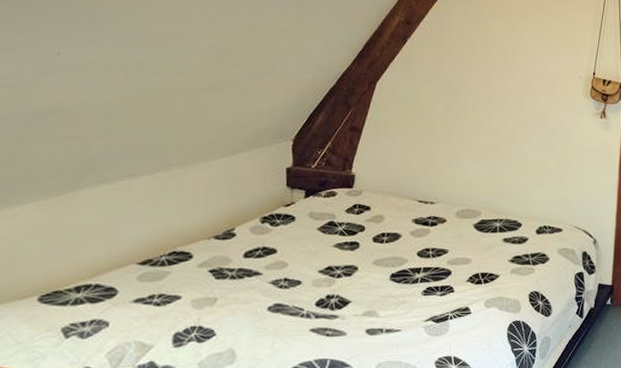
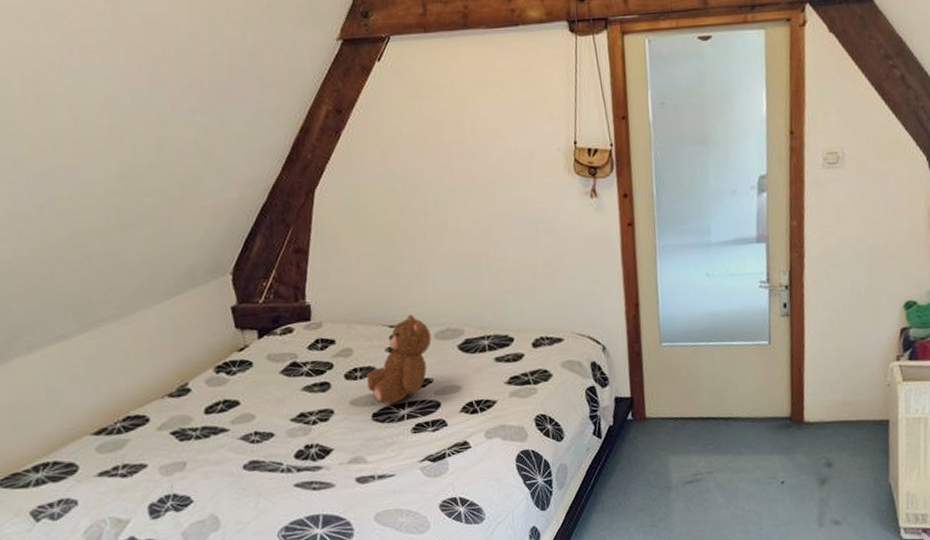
teddy bear: none [391,193,453,268] -> present [366,314,432,405]

